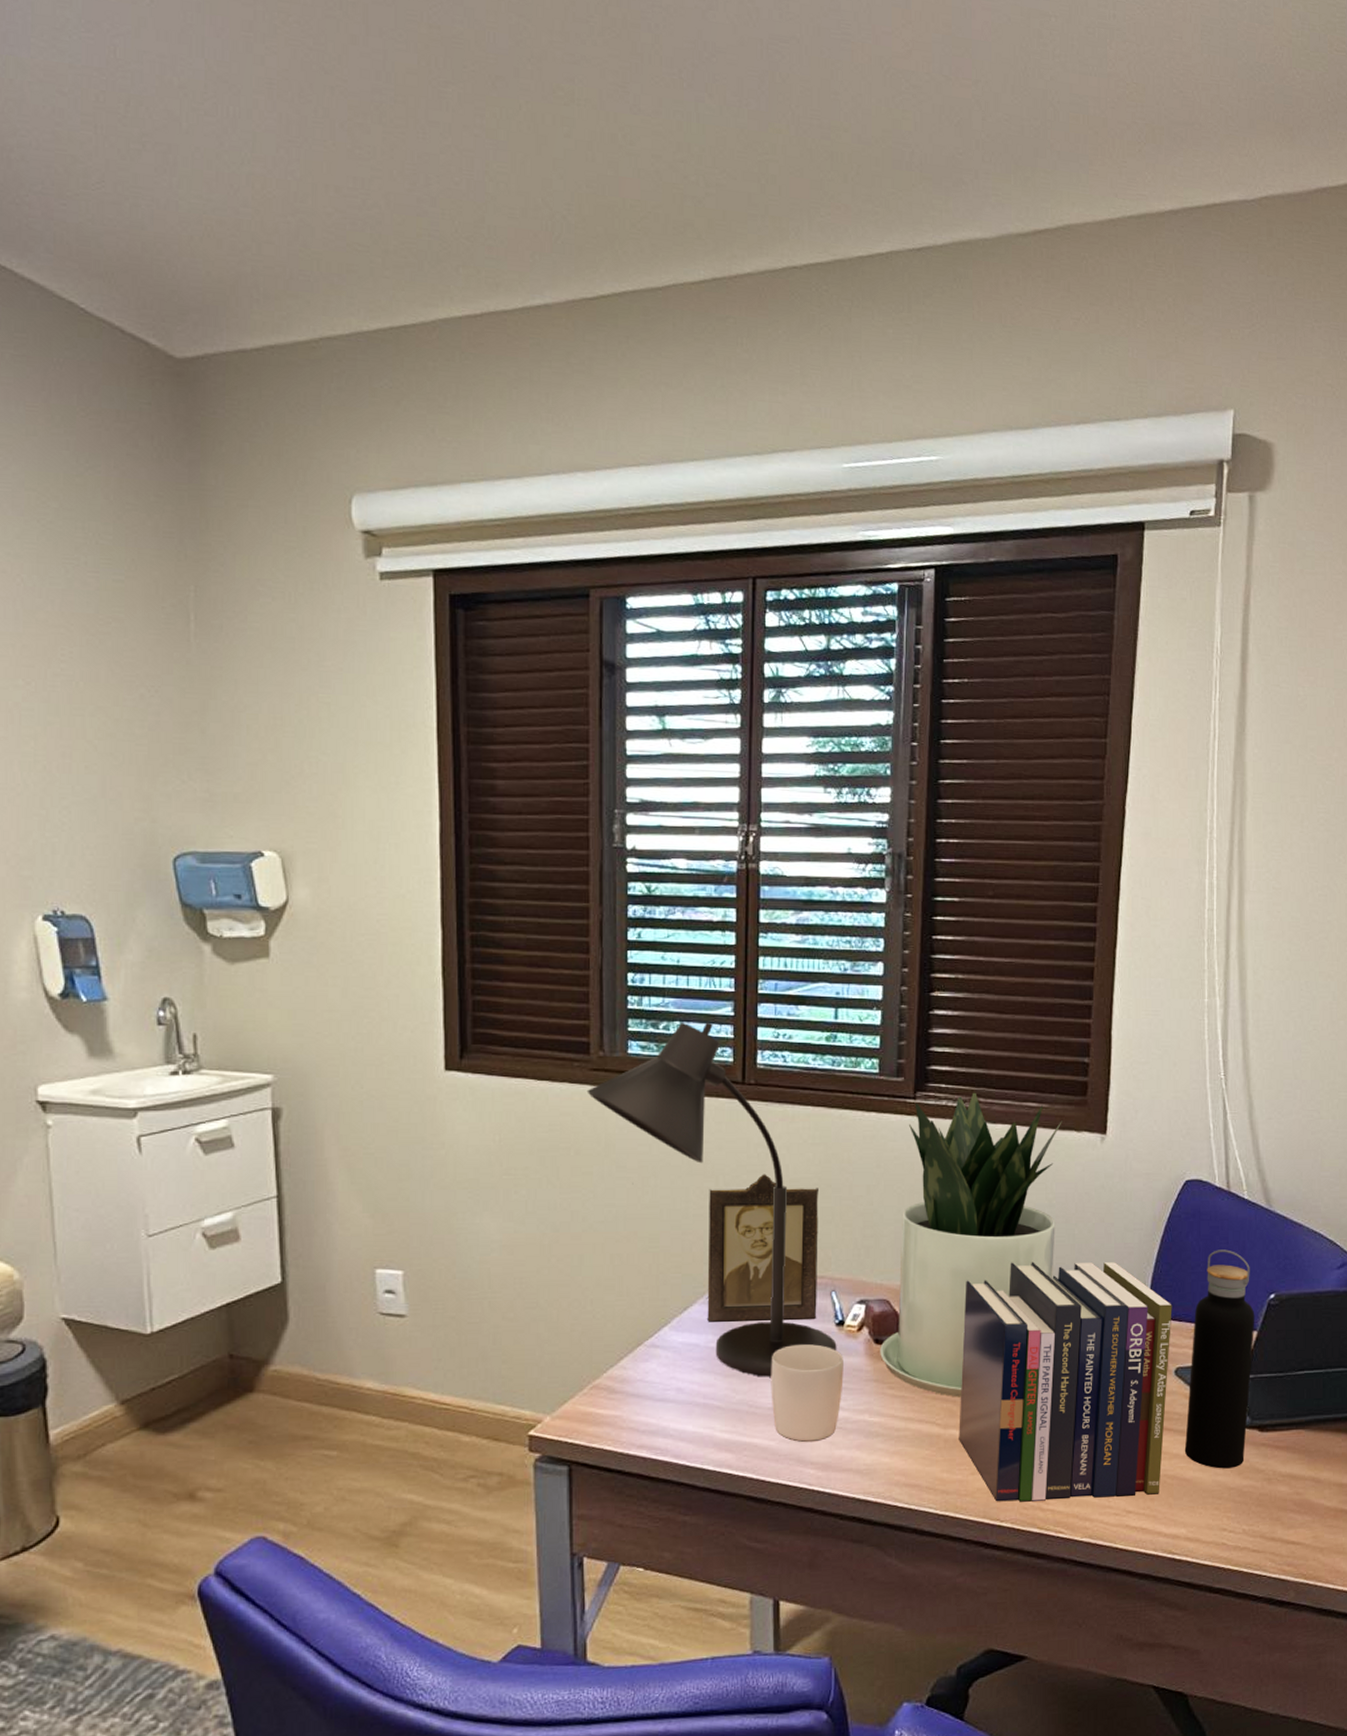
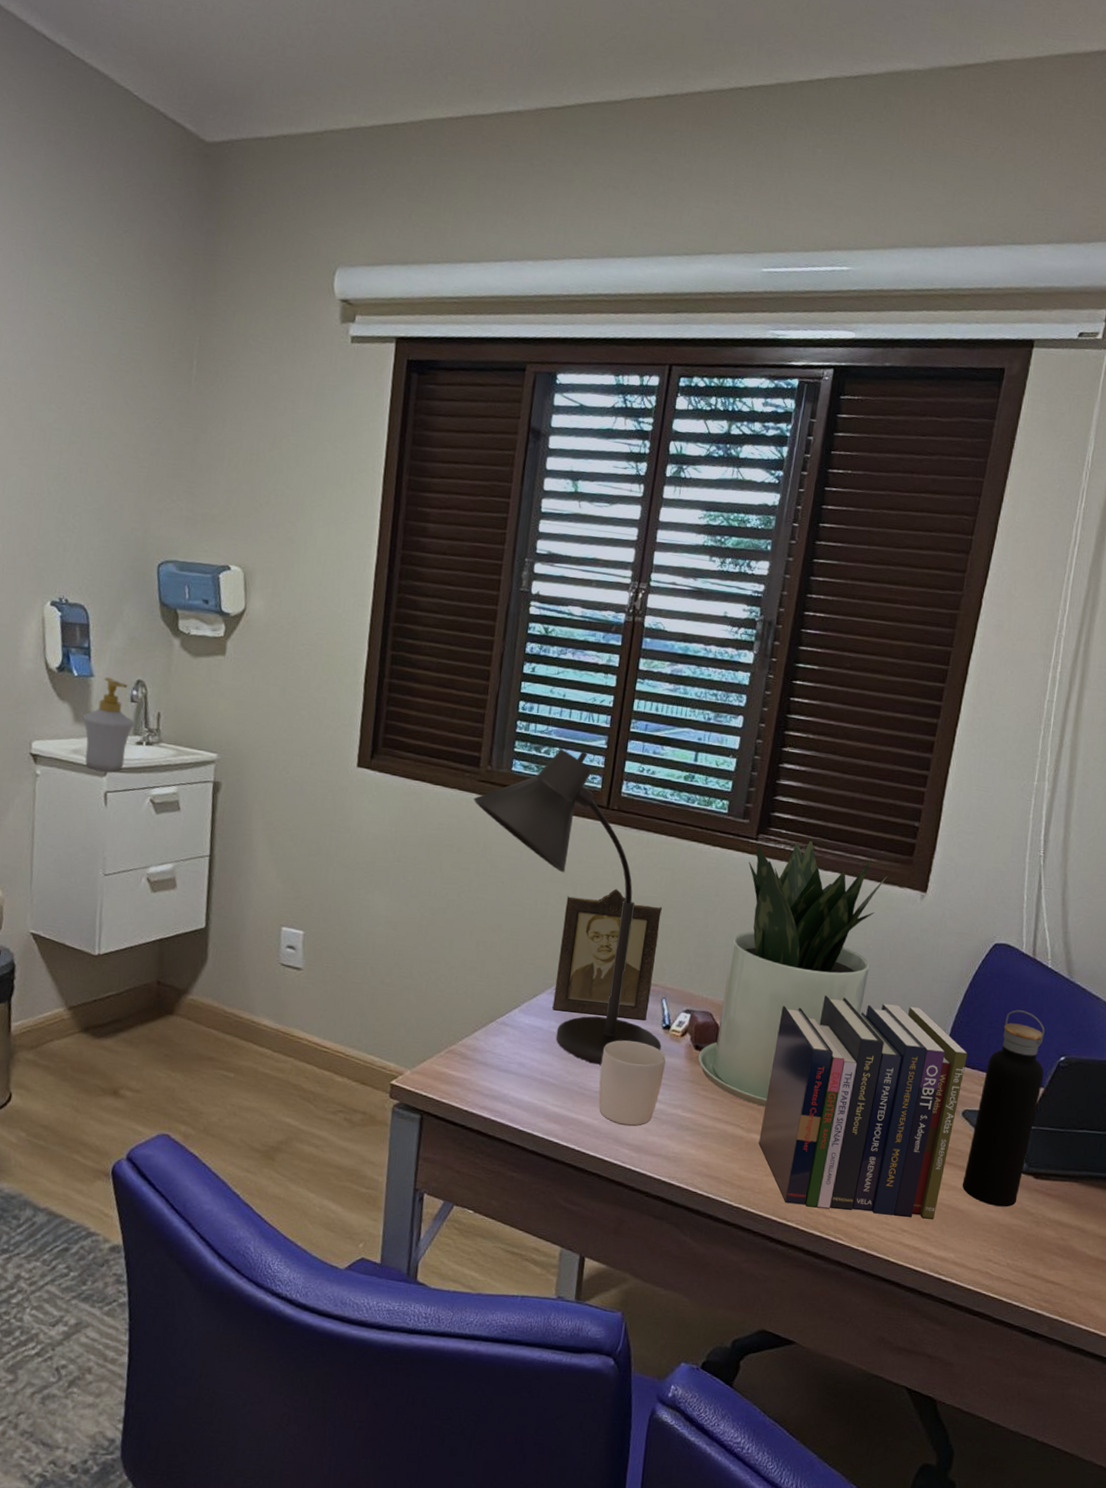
soap bottle: none [98,999,166,1112] -> present [82,677,135,773]

